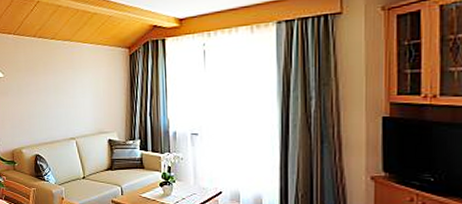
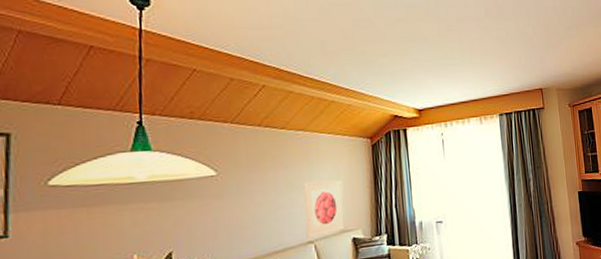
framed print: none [68,86,102,136] -> present [303,180,345,240]

